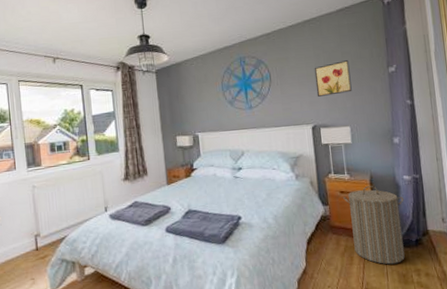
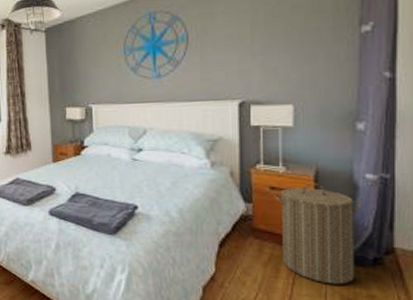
wall art: present [314,60,352,97] -> none [249,16,301,64]

